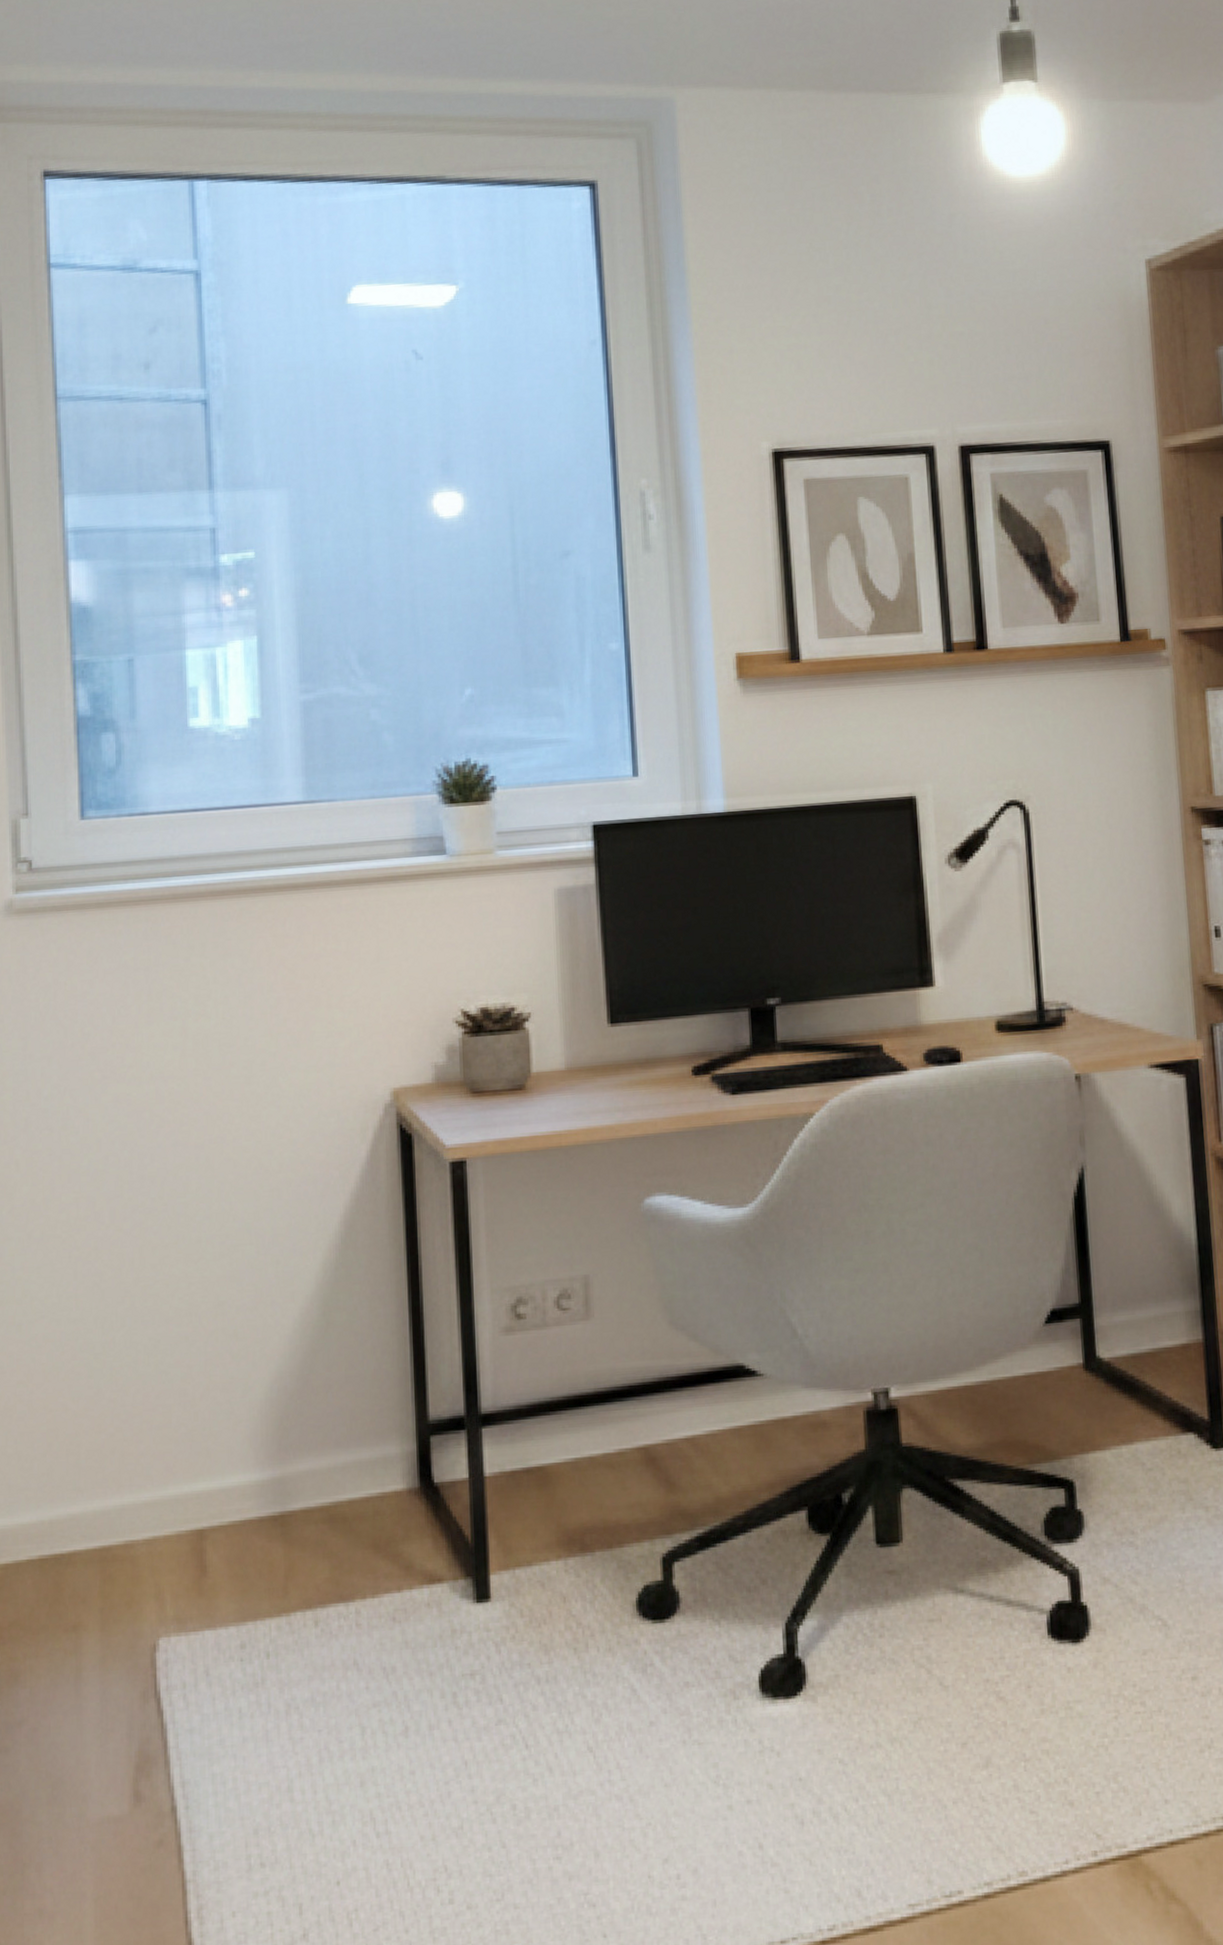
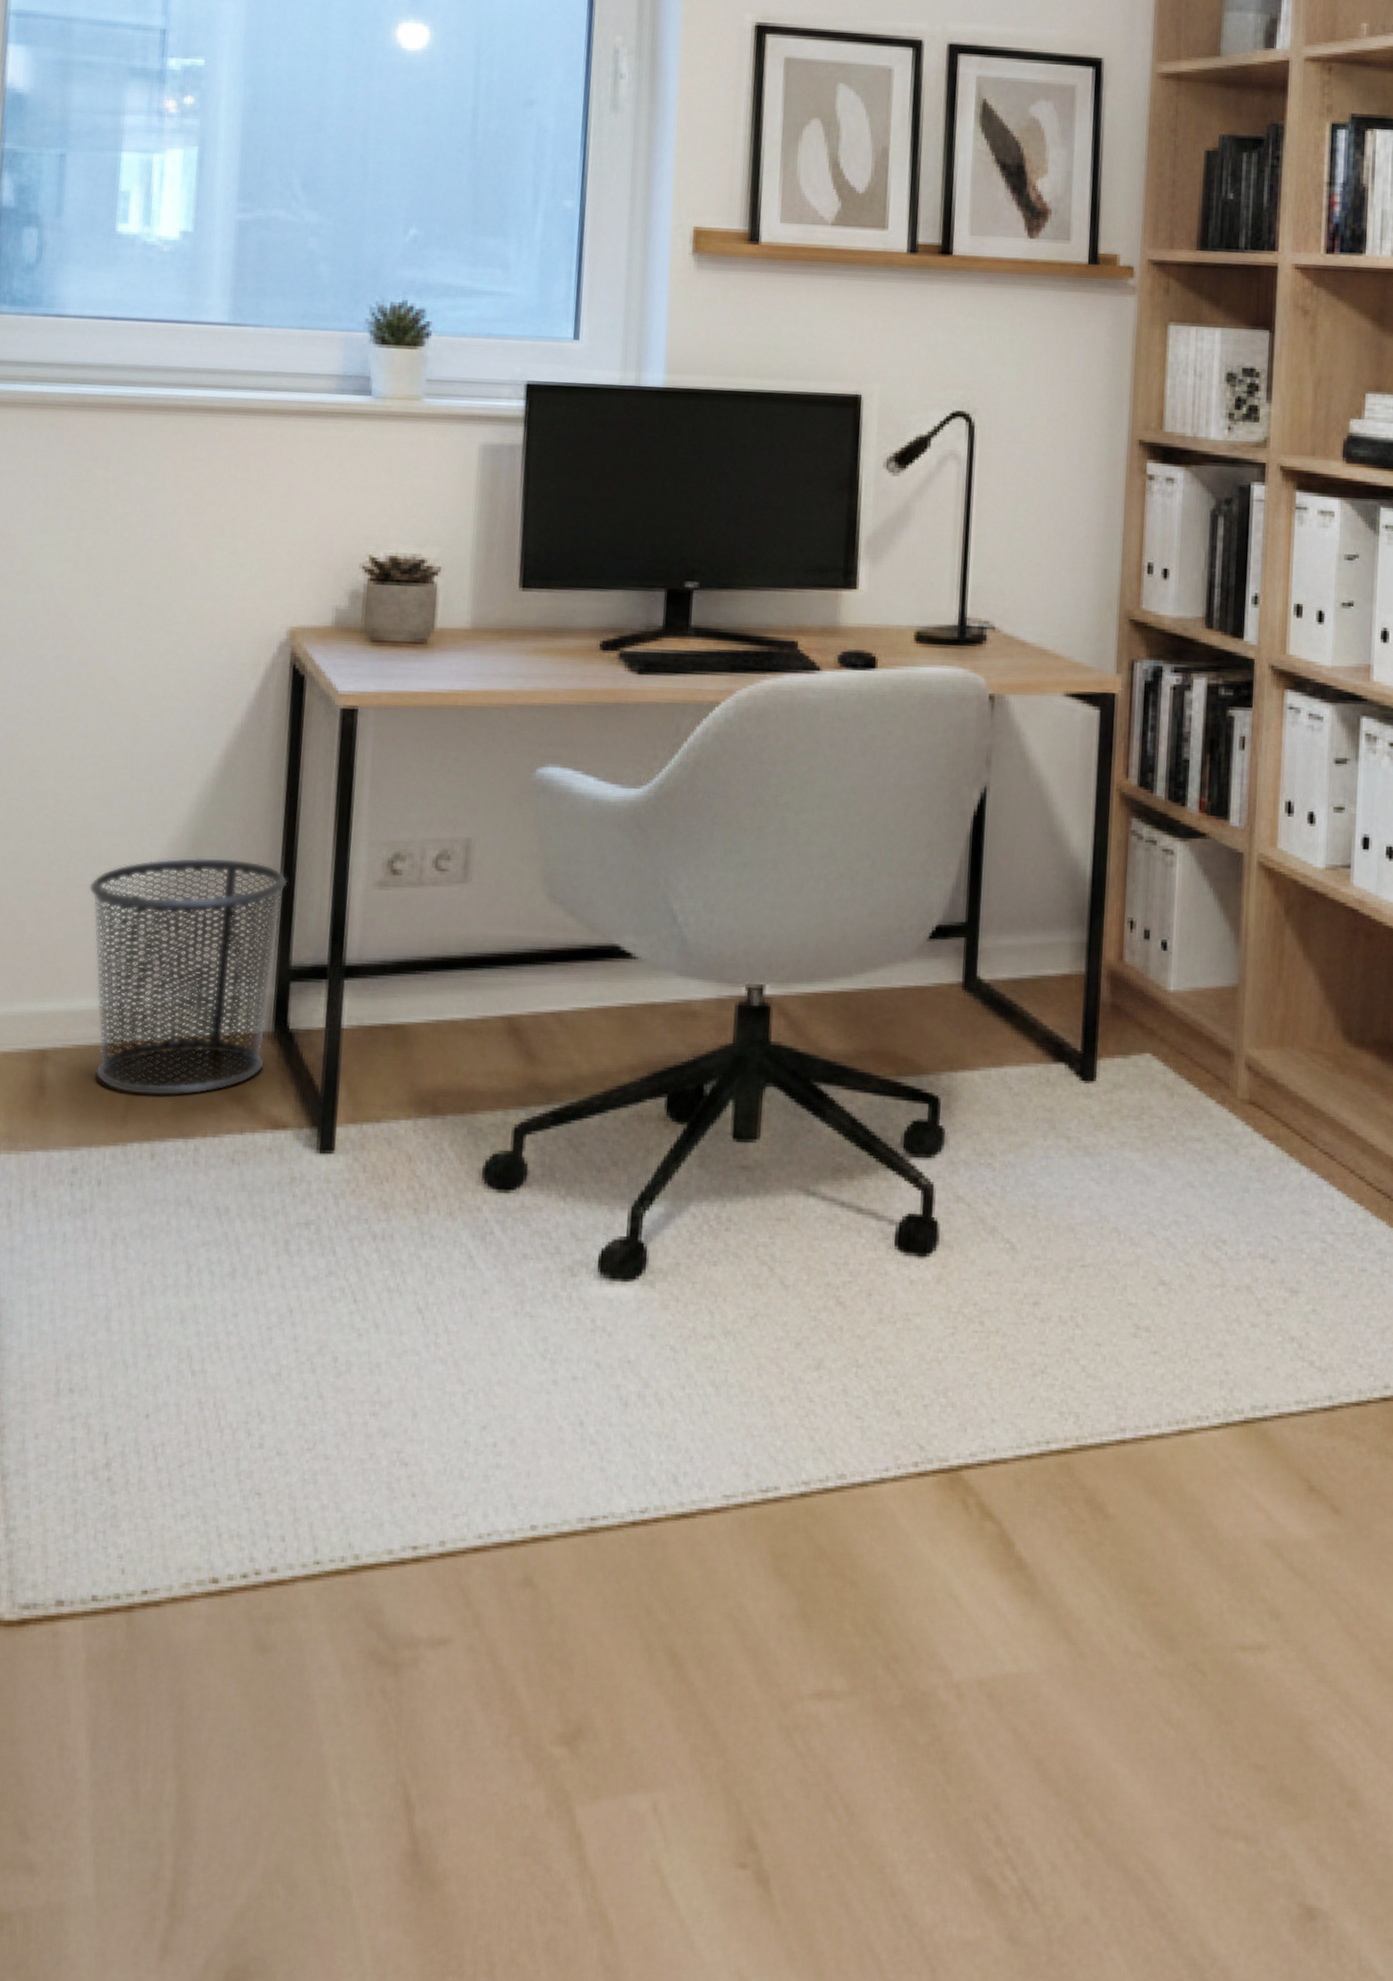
waste bin: none [228,1321,417,1564] -> present [89,857,288,1096]

